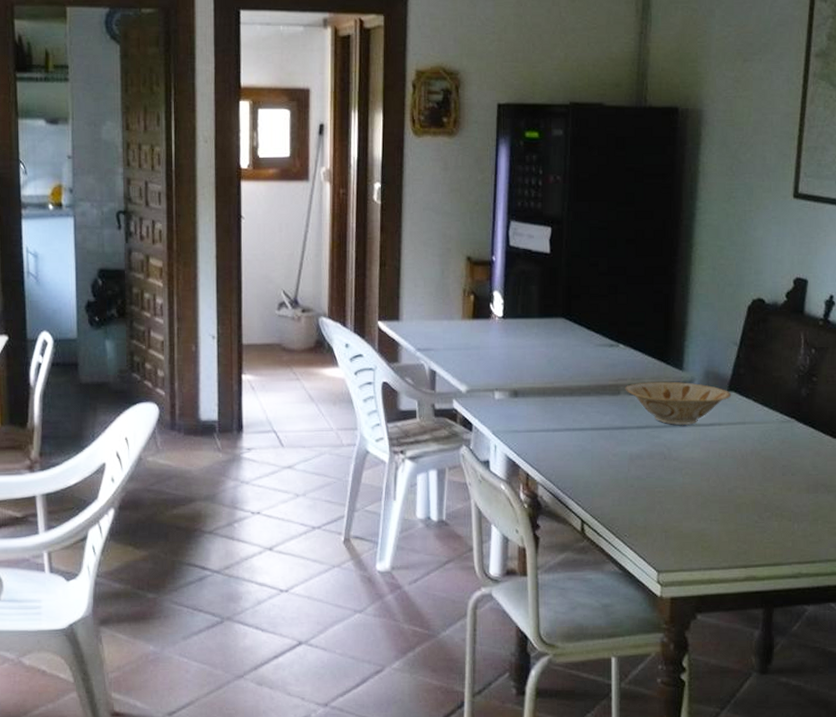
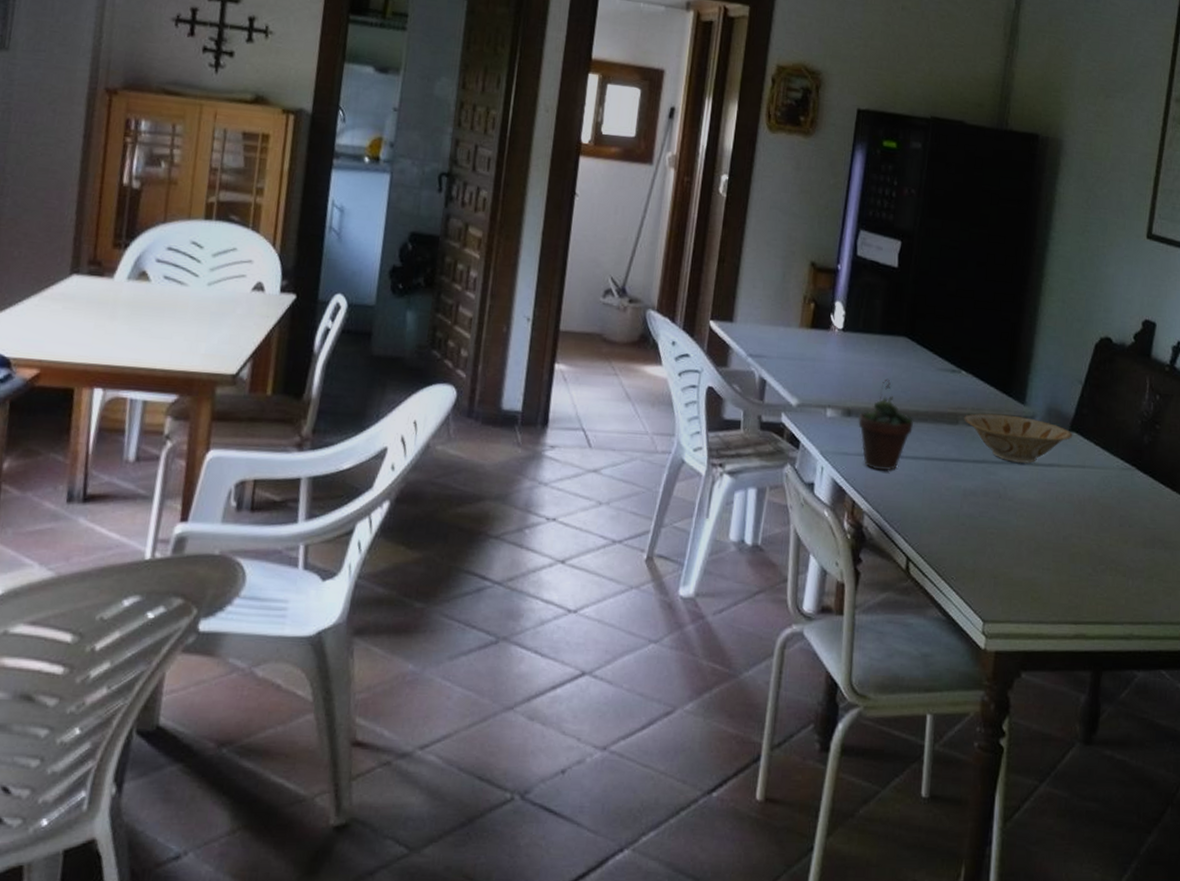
succulent plant: none [525,359,578,443] -> present [858,378,914,471]

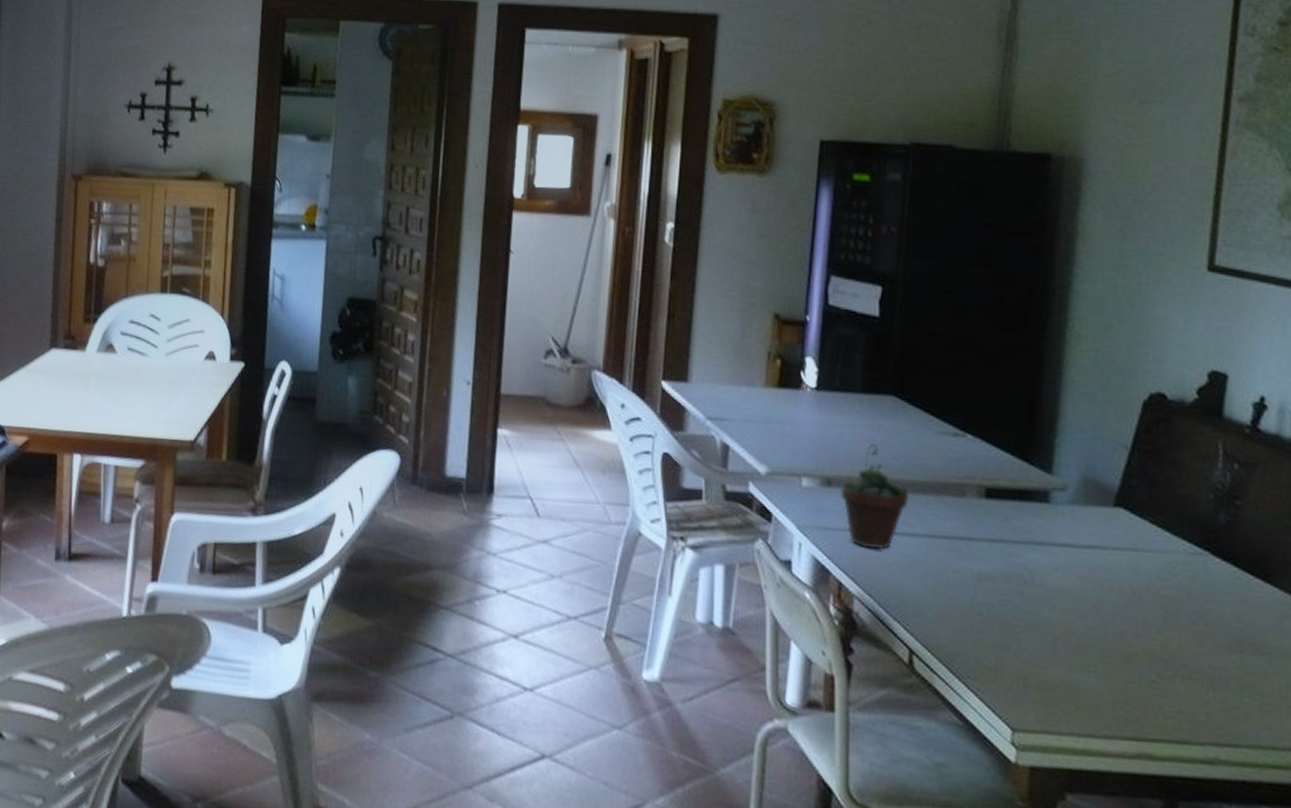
bowl: present [964,413,1073,463] -> none [972,484,1120,544]

